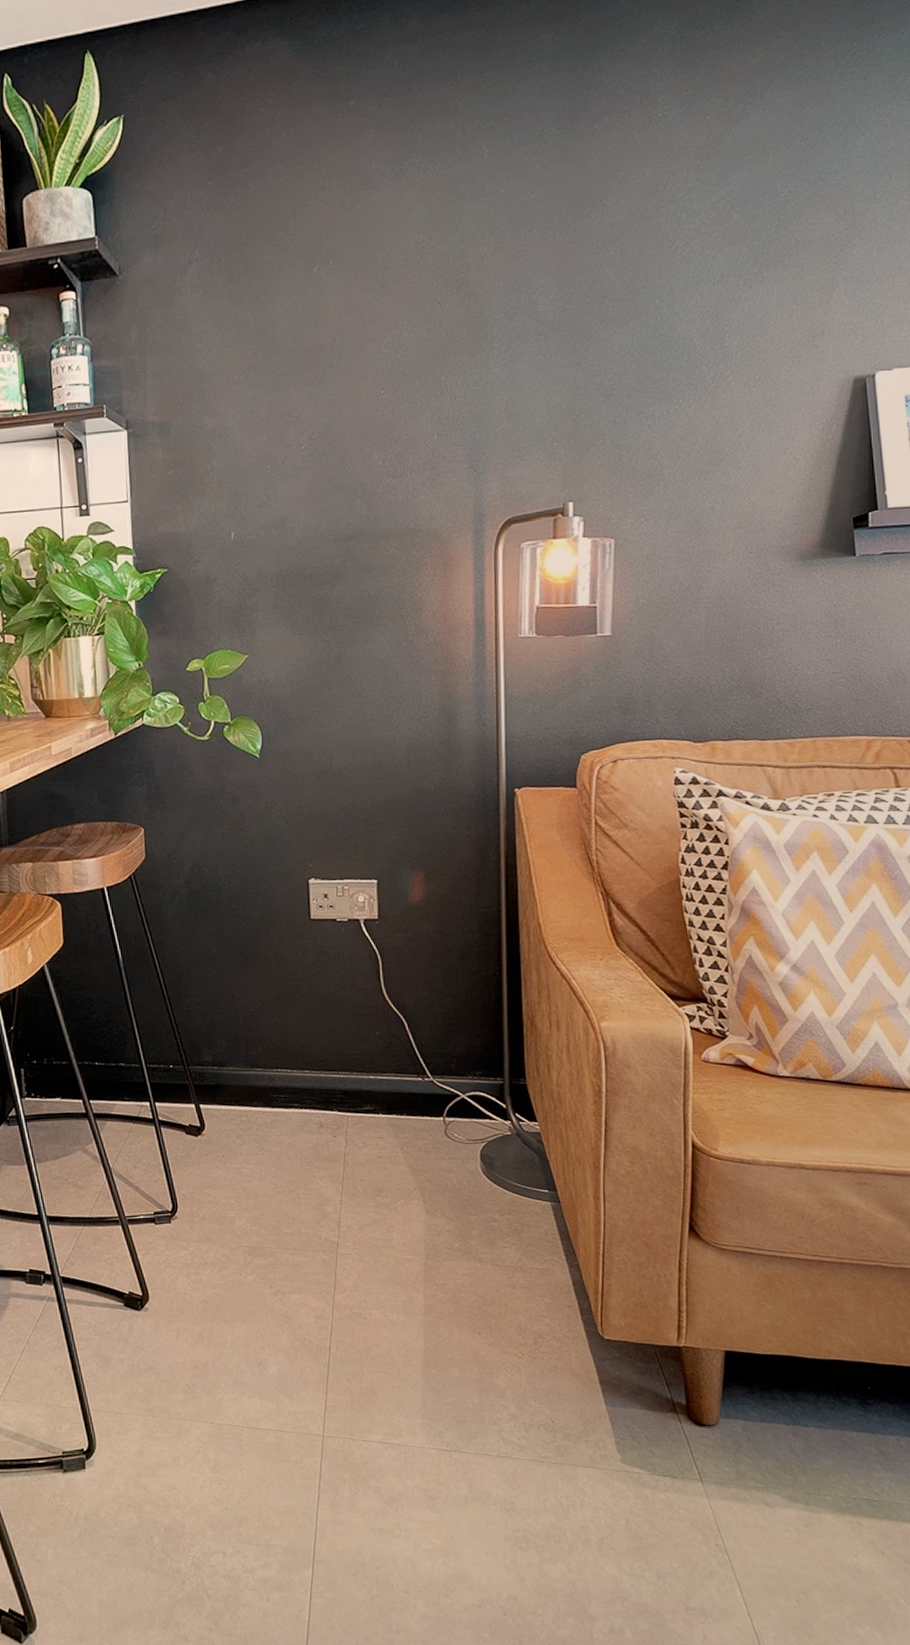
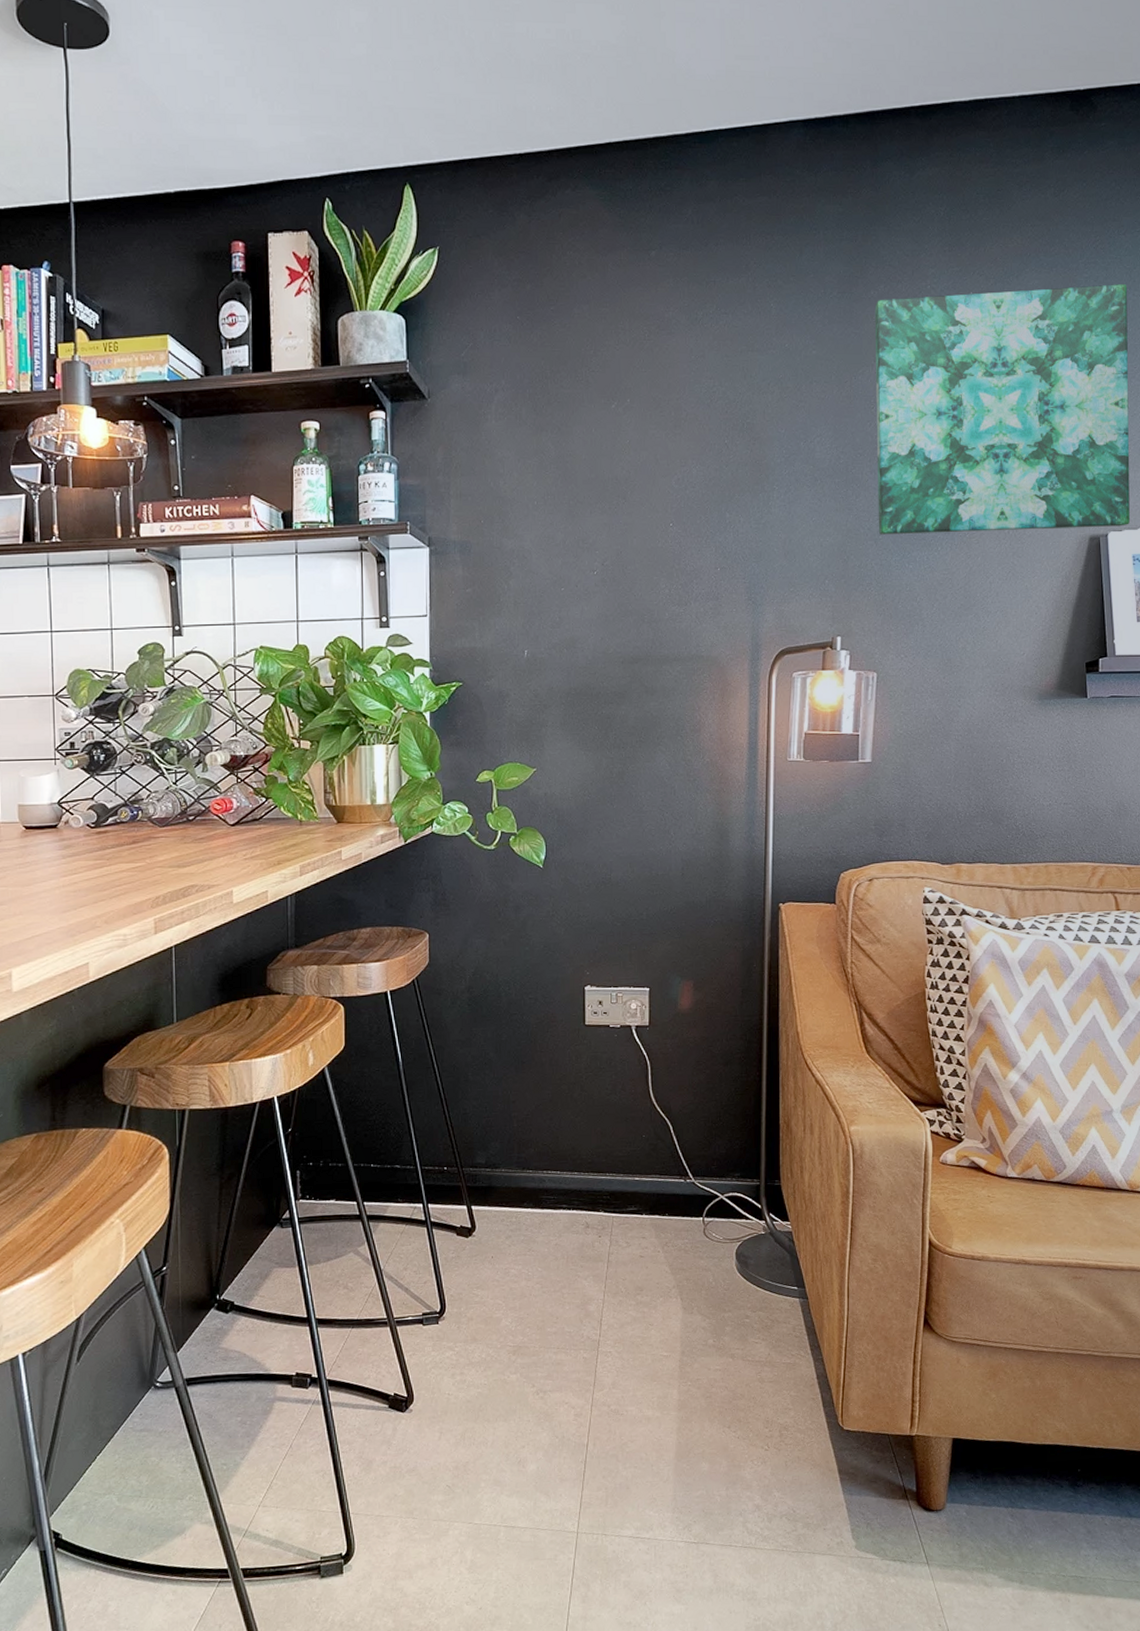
wall art: none [599,94,900,390] -> present [874,284,1130,535]

